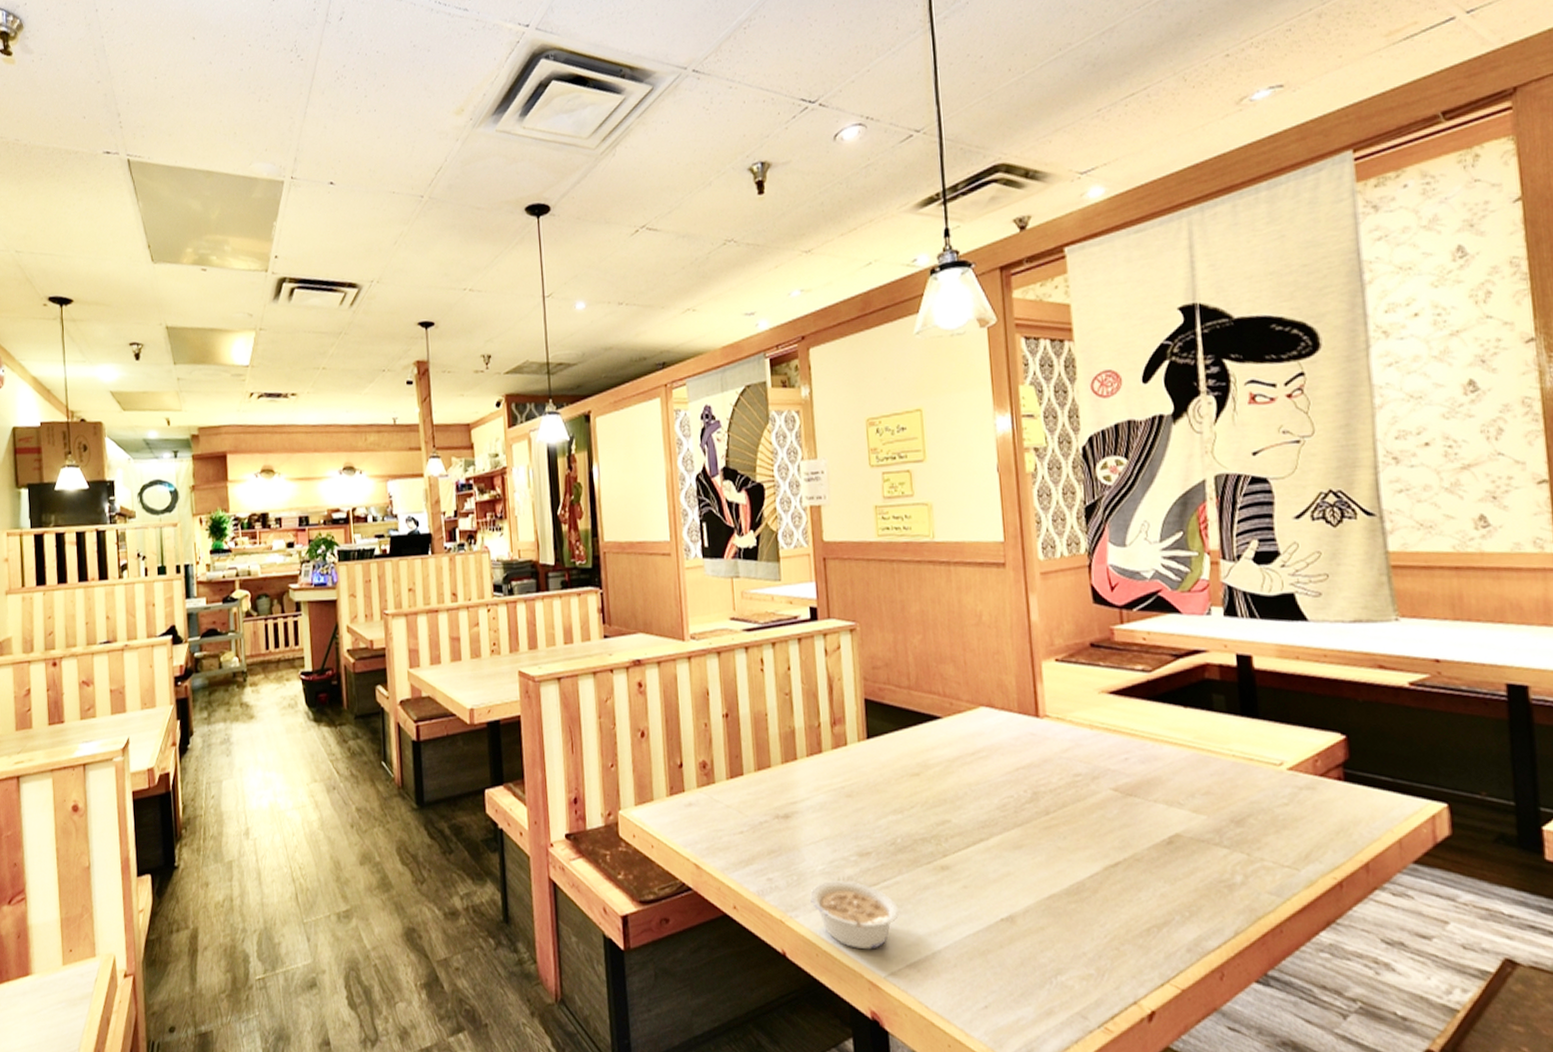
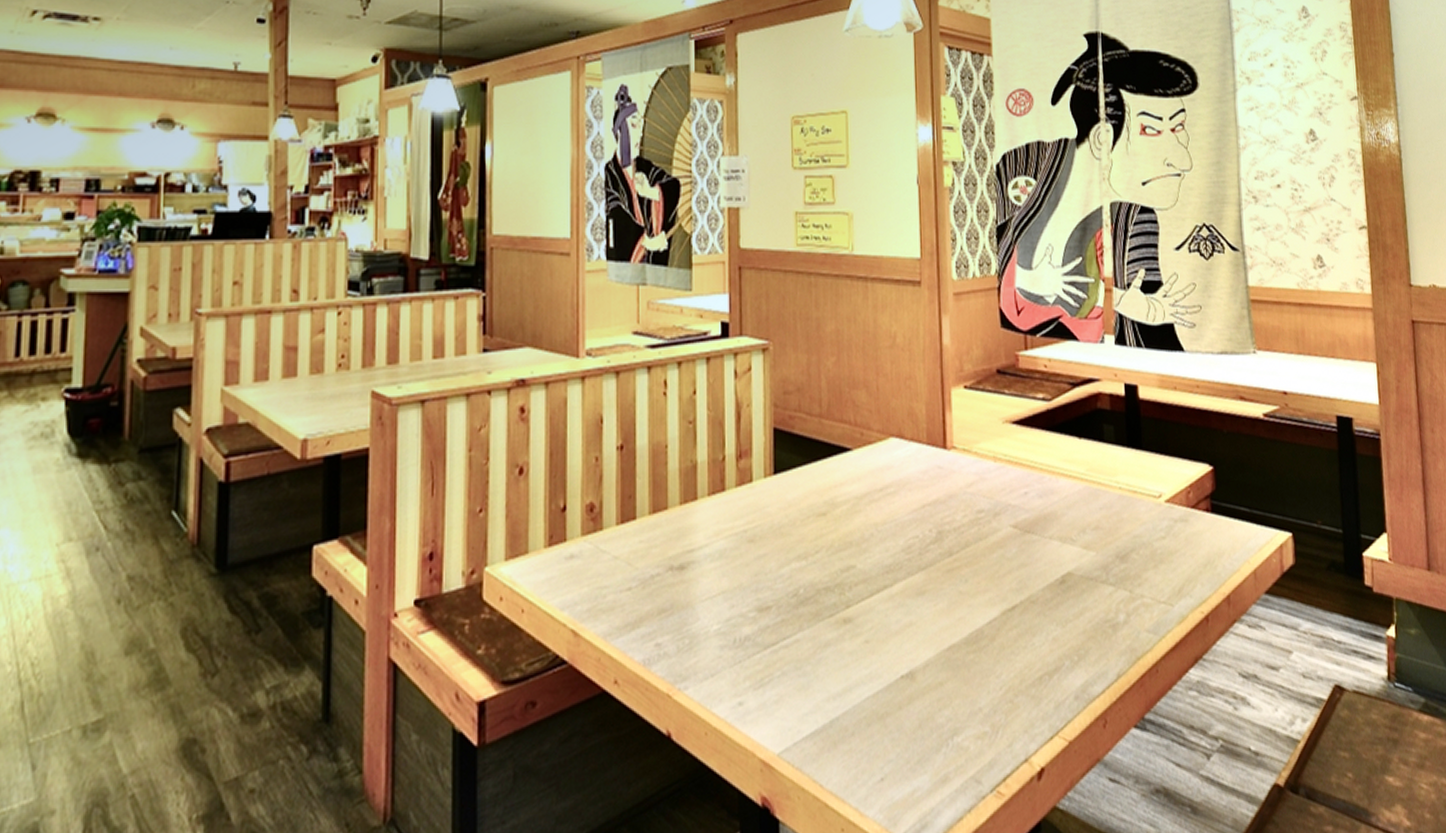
legume: present [810,880,899,950] -> none [702,641,797,723]

